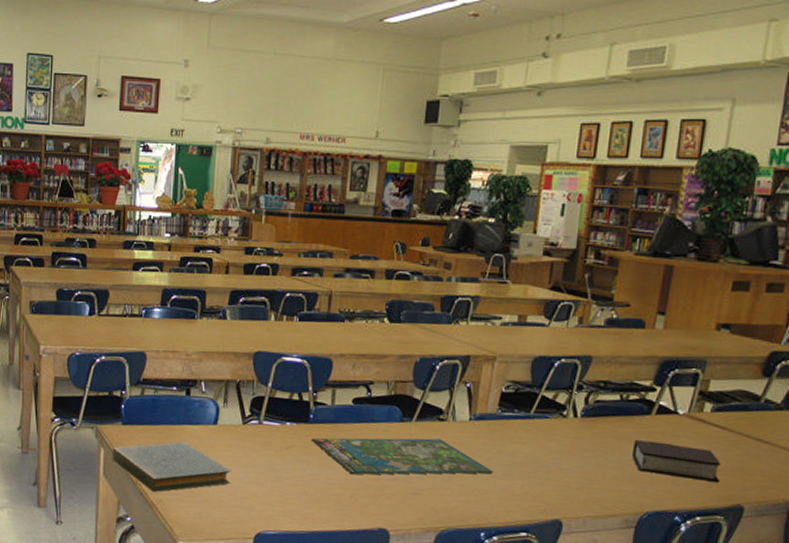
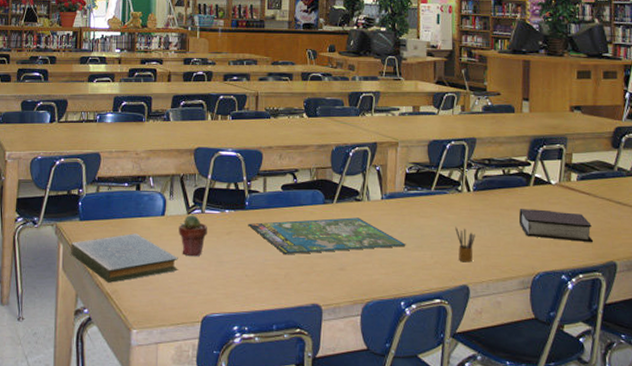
potted succulent: none [232,425,265,471] -> present [179,215,207,257]
pencil box: none [553,456,577,496] -> present [455,227,475,263]

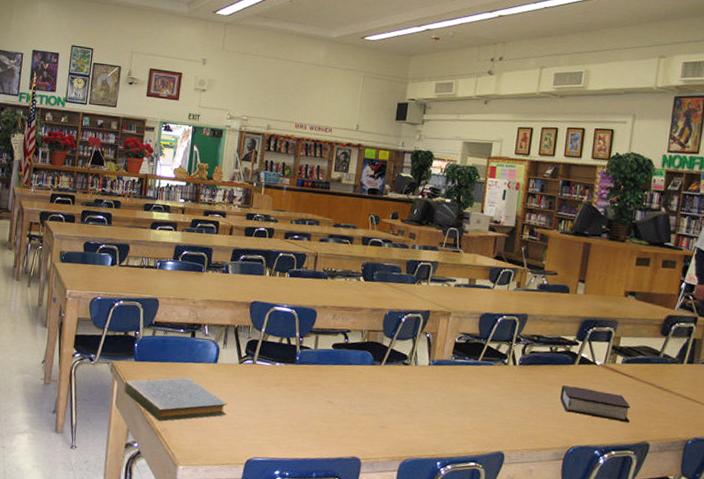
potted succulent: present [179,215,207,257] -> none [229,364,258,404]
board game: present [248,217,406,255] -> none [297,377,448,411]
pencil box: present [455,227,475,263] -> none [497,397,516,432]

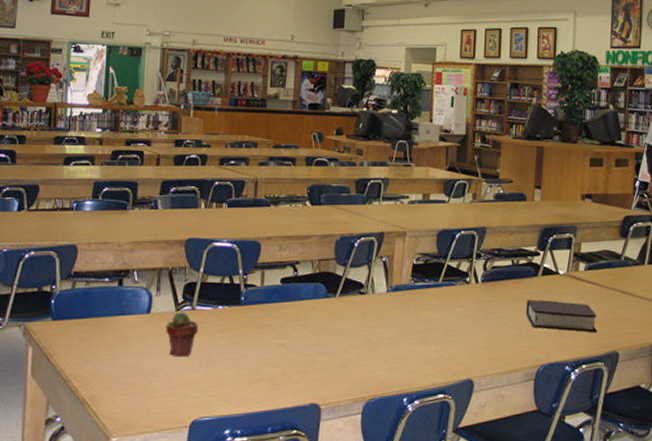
book: present [124,377,227,421] -> none [40,333,165,388]
potted succulent: none [229,364,258,404] -> present [166,312,198,357]

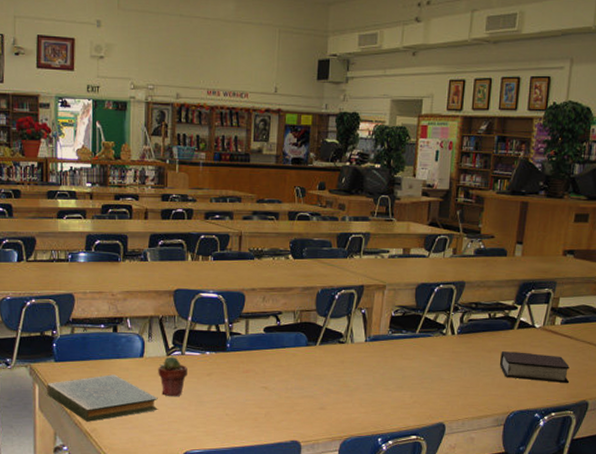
book: none [40,333,165,388] -> present [46,374,158,422]

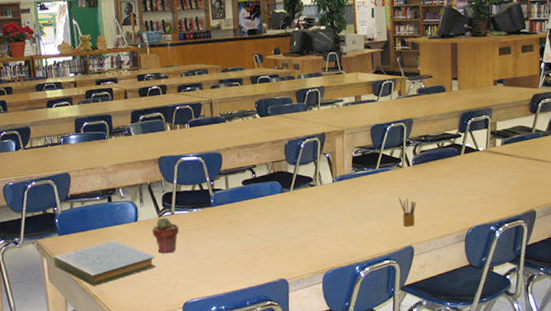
pencil box: none [436,368,456,402] -> present [399,198,417,227]
bible: present [500,351,570,383] -> none [453,173,517,198]

